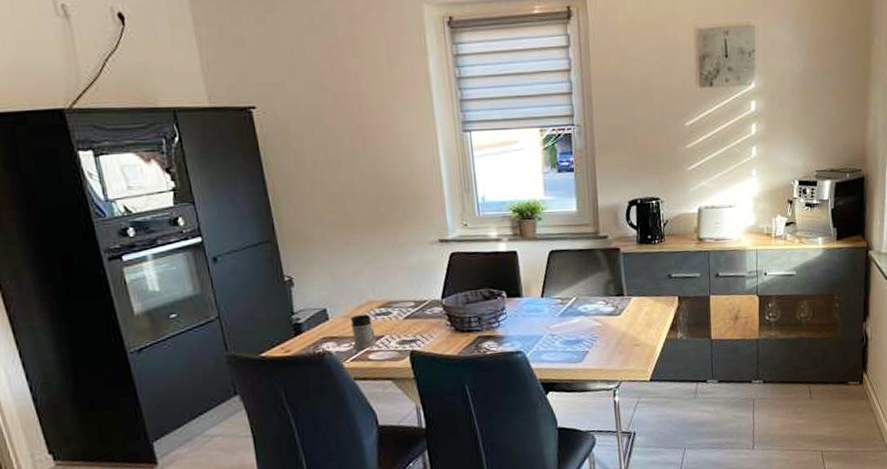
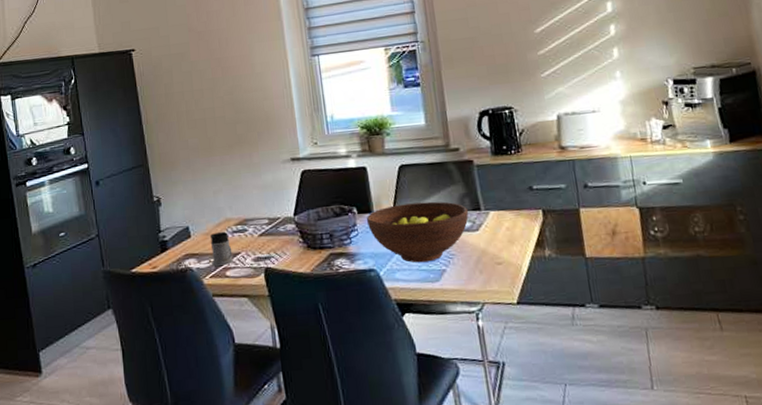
fruit bowl: none [516,287,612,345] -> present [367,201,469,263]

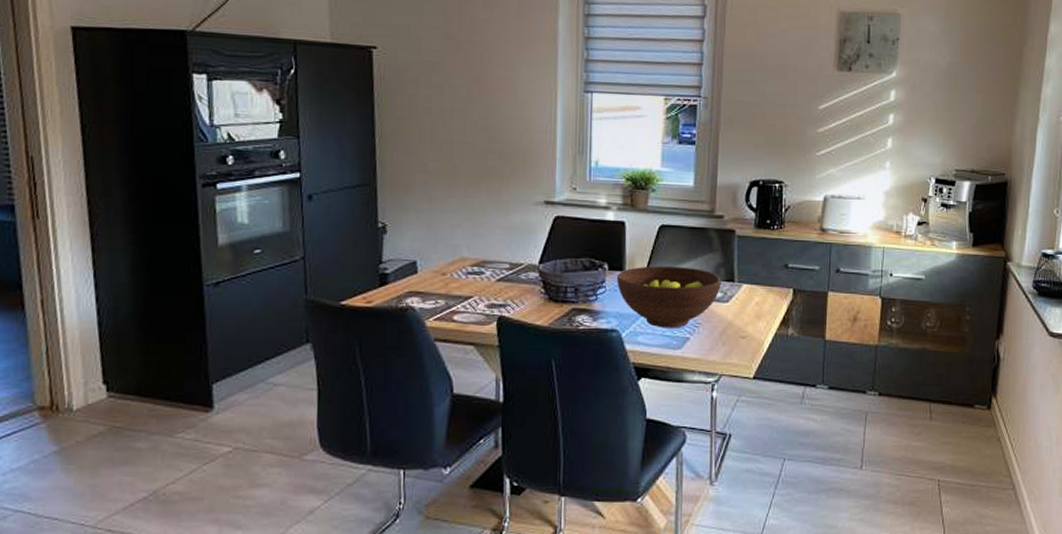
mug: present [210,231,235,267] -> none [438,271,465,309]

